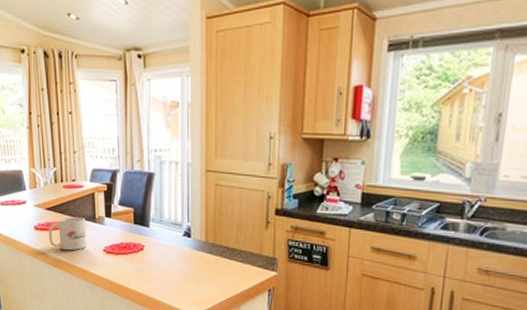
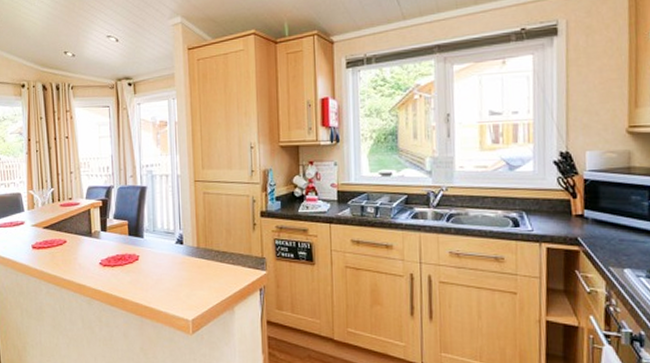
mug: present [48,217,87,251] -> none [45,233,84,267]

